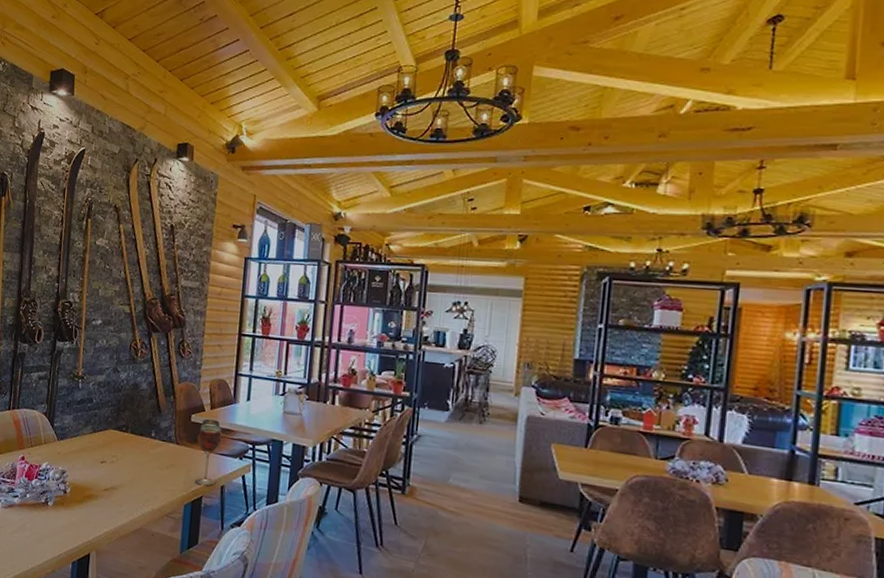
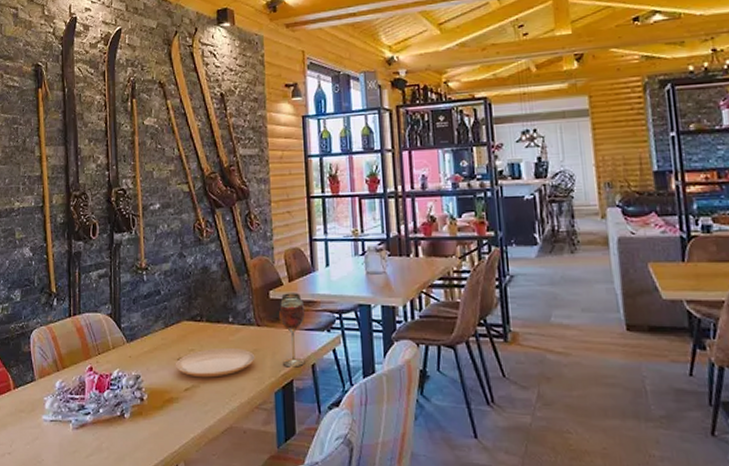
plate: none [98,457,171,484] -> present [175,347,255,378]

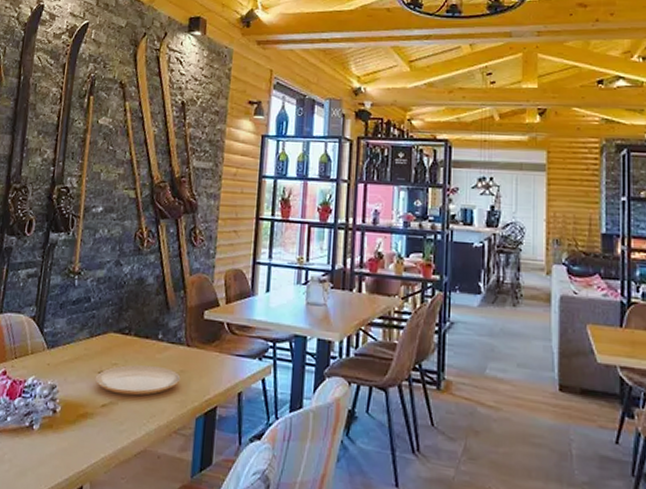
wineglass: present [278,293,306,367] -> none [208,315,239,394]

